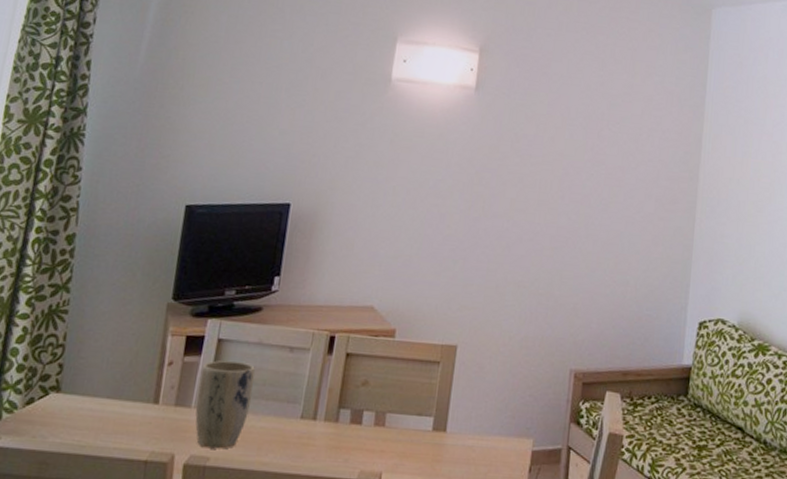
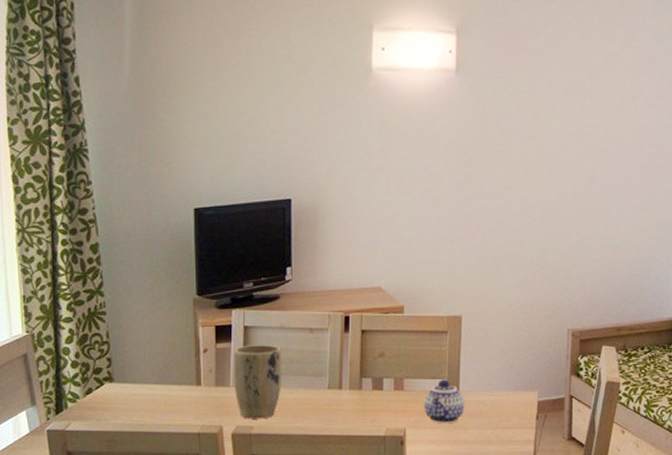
teapot: none [405,417,452,470] -> present [424,379,465,423]

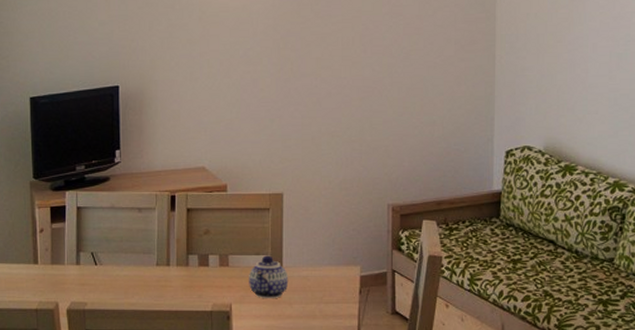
plant pot: present [233,345,282,419] -> none [67,225,113,296]

